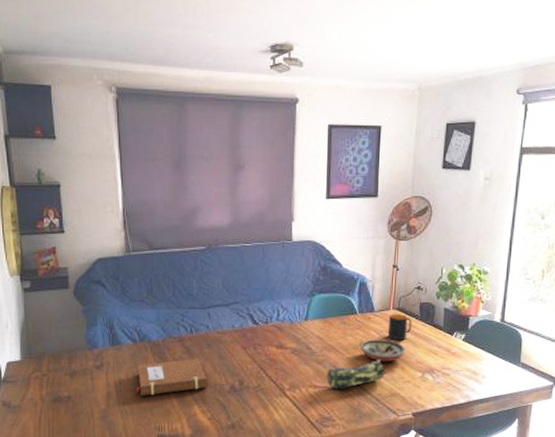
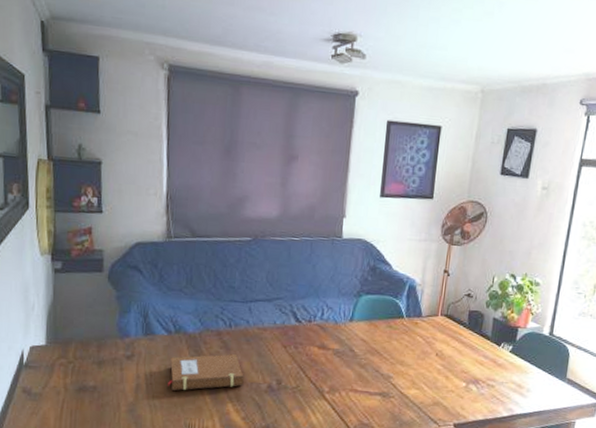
pencil case: present [327,360,385,389] -> none [368,367,429,395]
decorative bowl: present [360,339,405,362] -> none [404,345,451,370]
mug: present [387,314,412,341] -> none [433,320,459,349]

